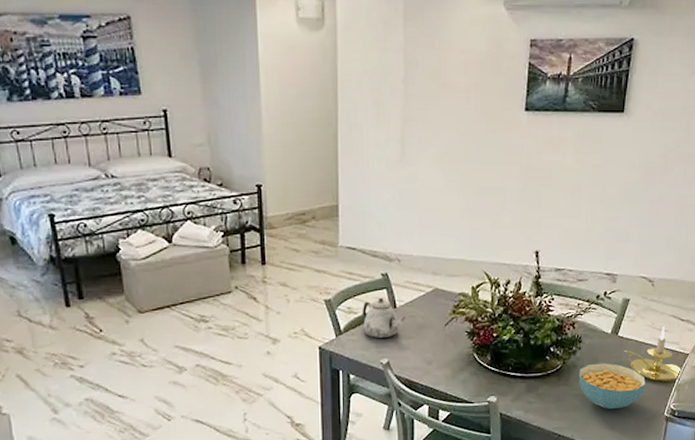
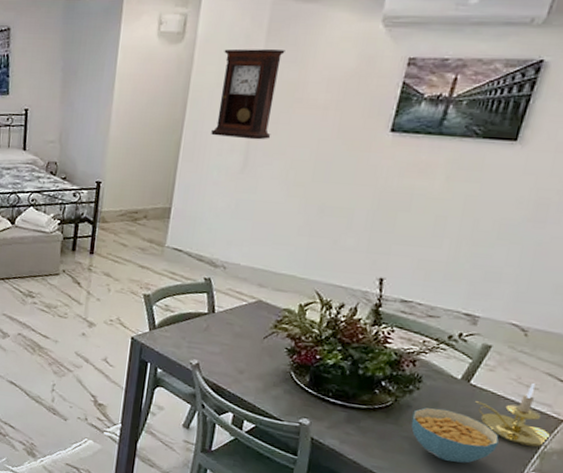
teapot: present [362,298,406,339] -> none [177,301,224,341]
pendulum clock: none [366,34,423,127] -> present [211,48,285,140]

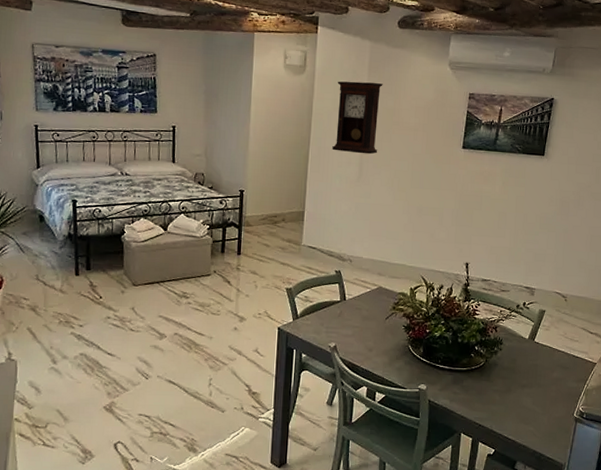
cereal bowl: present [411,407,500,464] -> none [498,364,559,407]
candle holder: present [475,383,553,447] -> none [539,337,591,386]

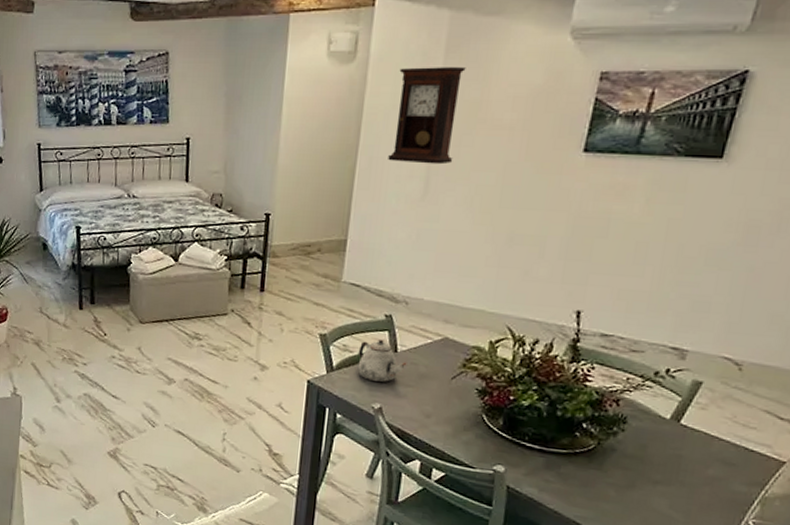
teapot: none [316,291,353,326] -> present [357,340,407,383]

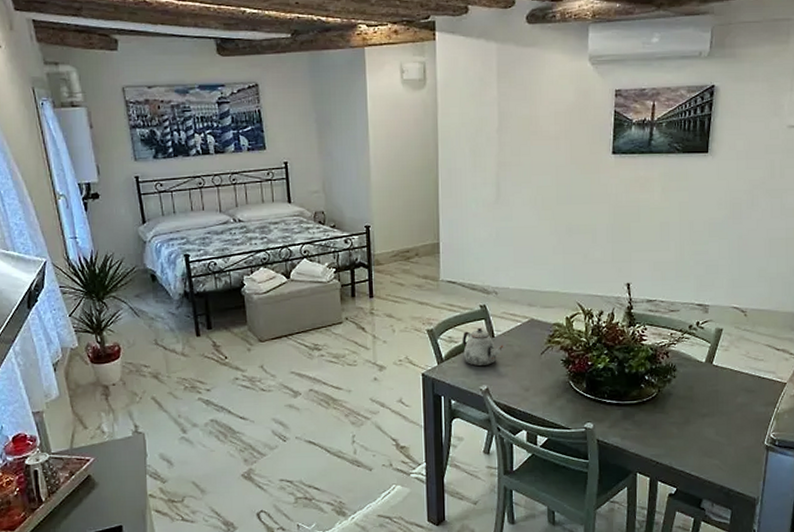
pendulum clock: present [388,67,466,165] -> none [463,90,516,172]

